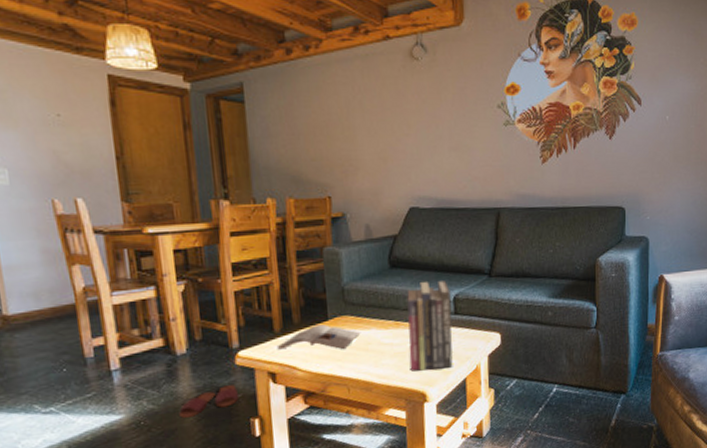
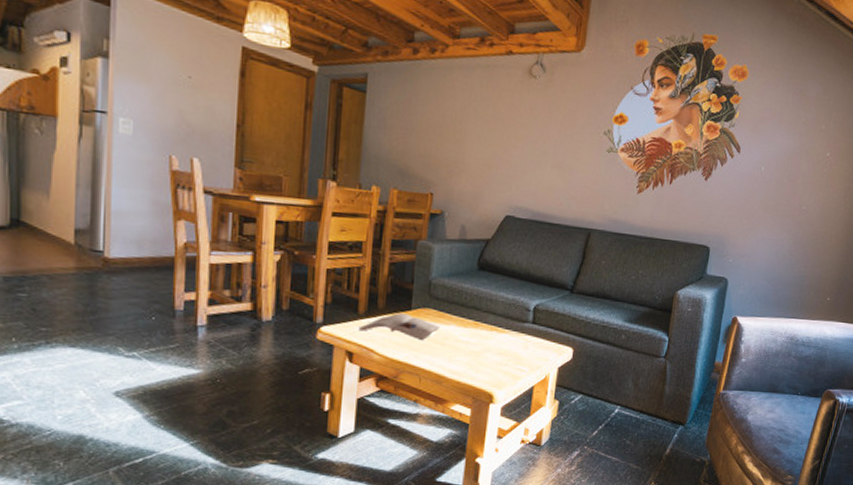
slippers: present [179,385,240,418] -> none [255,357,315,382]
books: present [407,281,453,371] -> none [482,288,532,375]

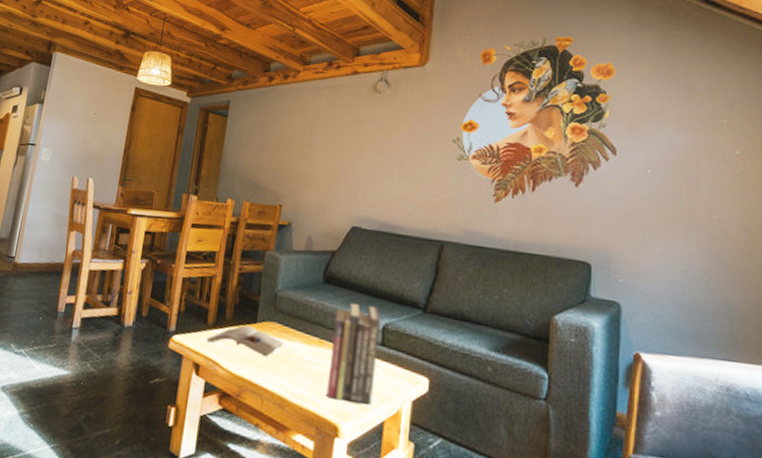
books: none [482,288,532,375] -> present [326,304,381,405]

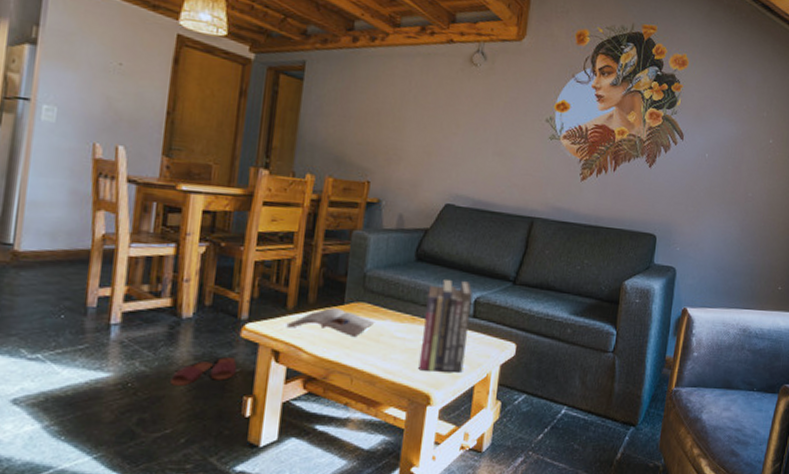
slippers: none [112,366,165,390] -> present [170,357,238,386]

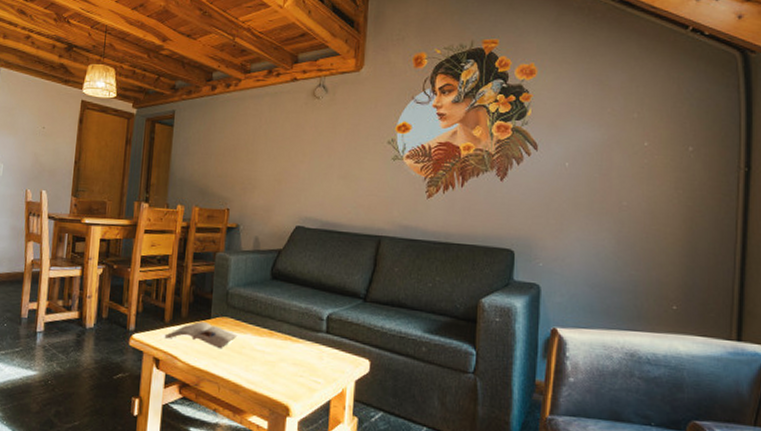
slippers: present [170,357,238,386] -> none [78,362,127,386]
books: present [418,280,473,374] -> none [277,297,325,387]

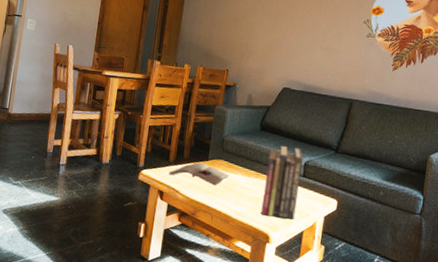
books: none [277,297,325,387] -> present [261,146,303,220]

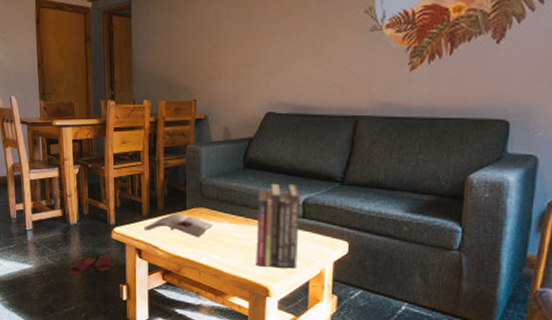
slippers: none [94,193,136,211] -> present [69,254,113,275]

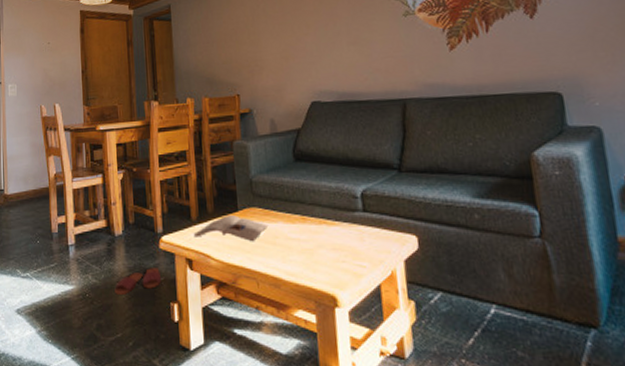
books: present [256,184,300,269] -> none [312,175,365,272]

